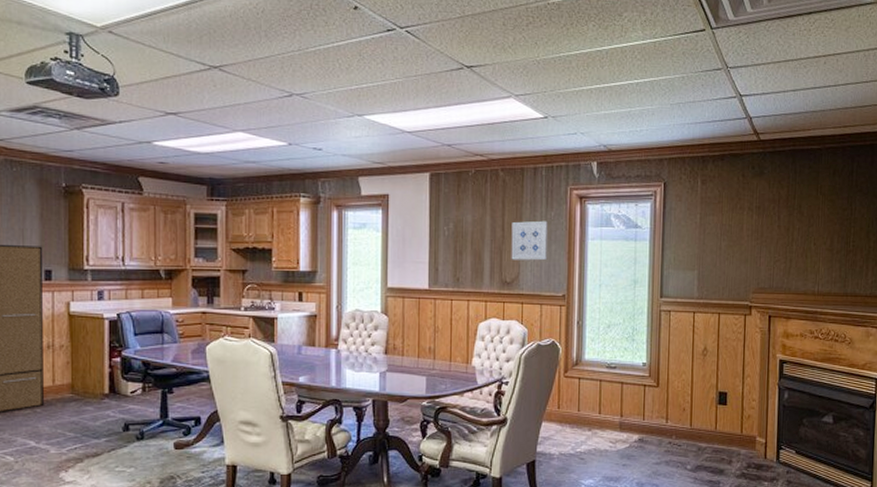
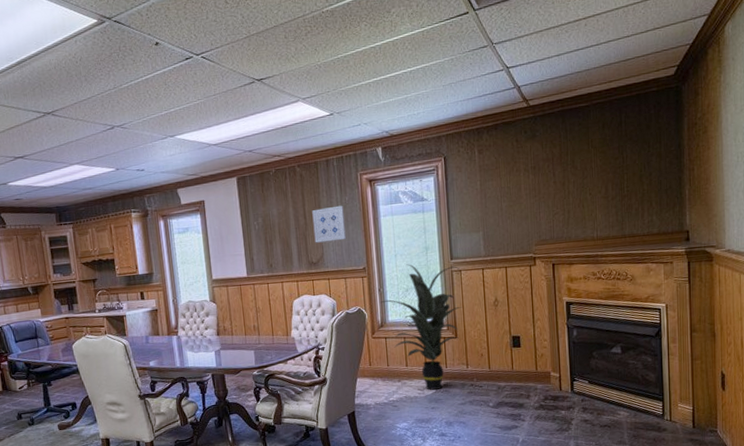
indoor plant: none [579,297,670,444] -> present [381,264,463,390]

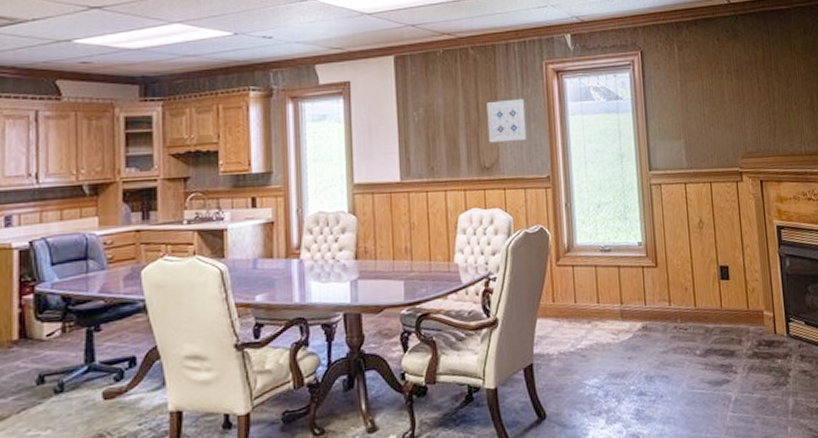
indoor plant: present [381,264,463,390] -> none [568,174,663,334]

